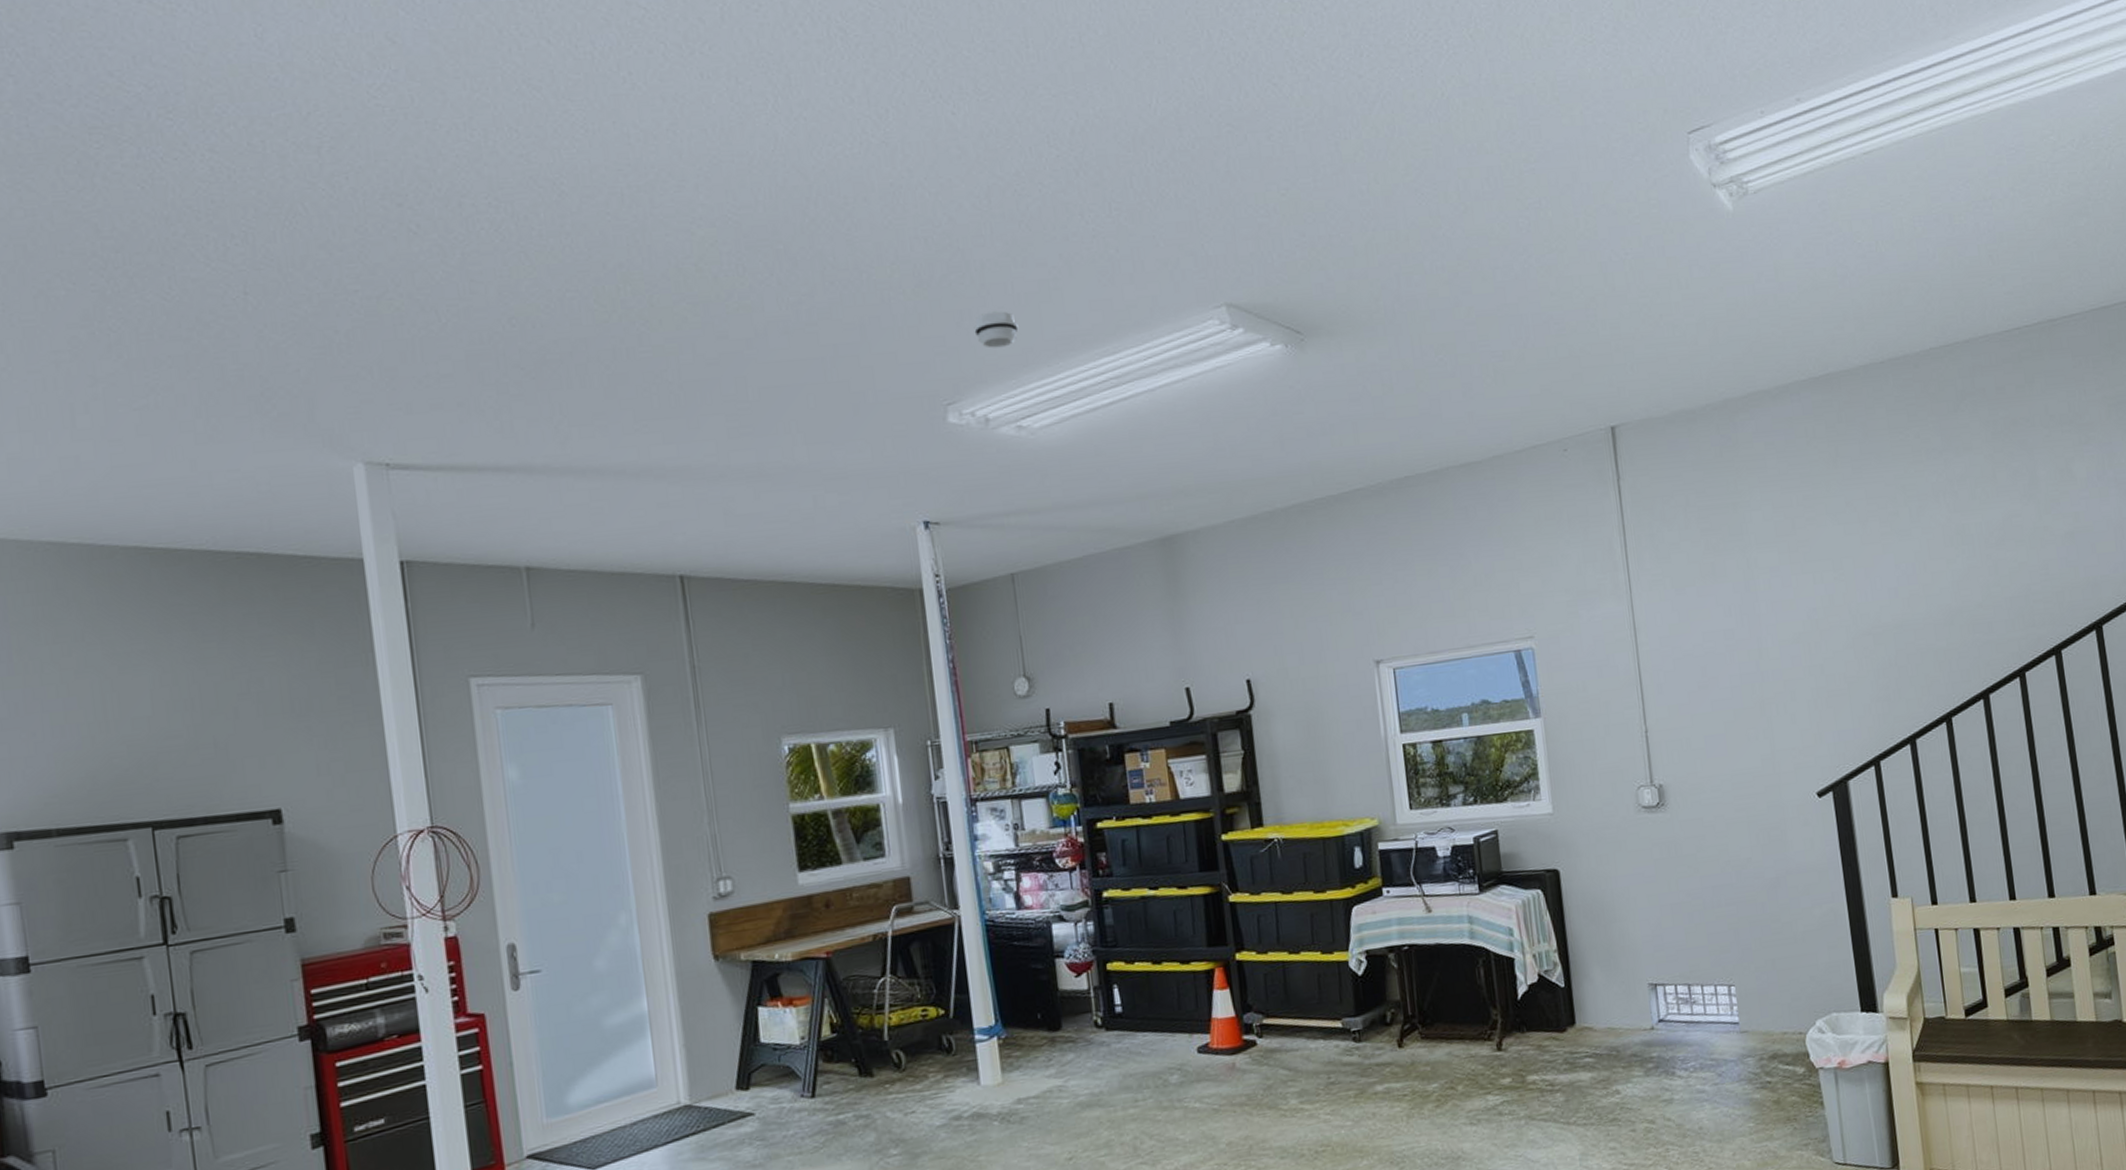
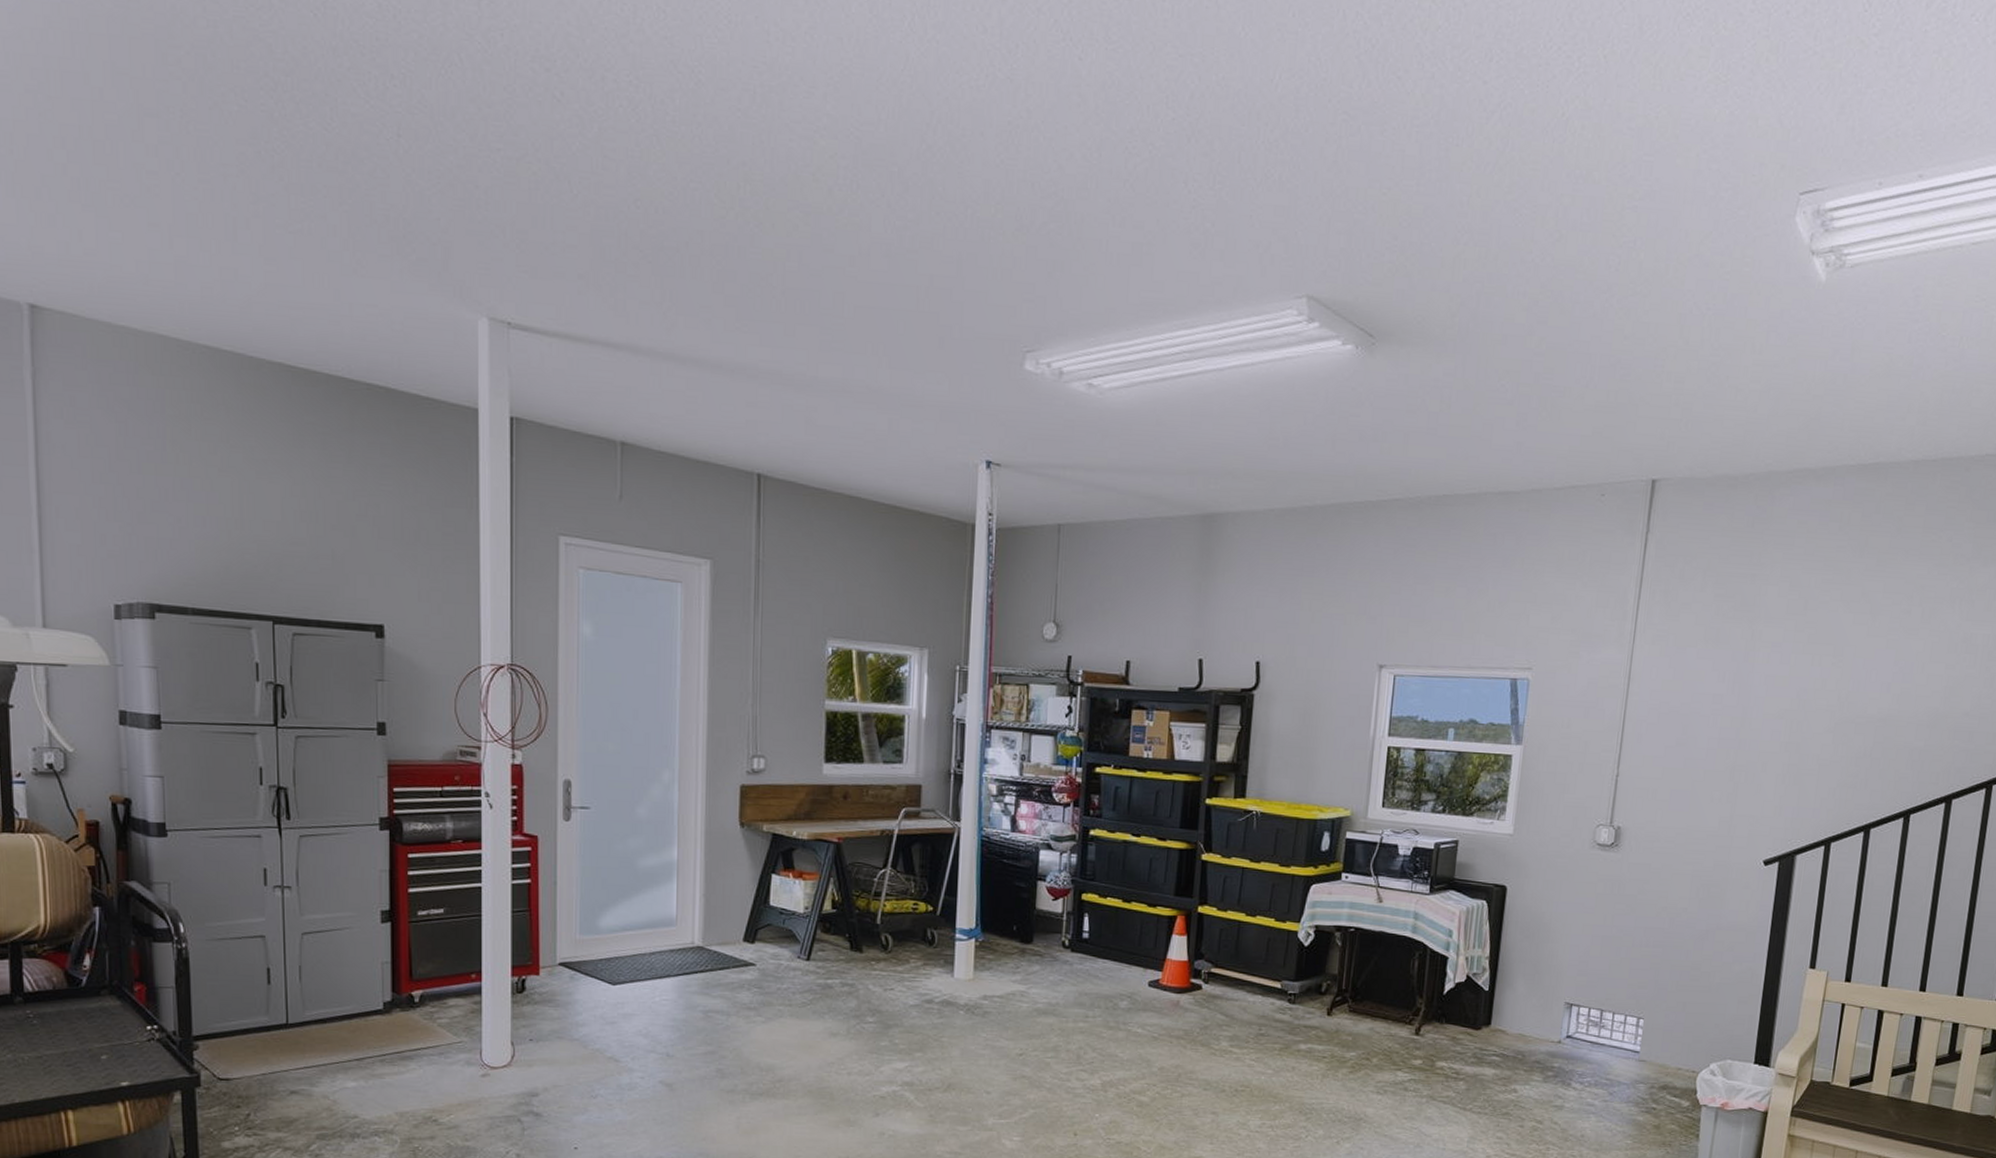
smoke detector: present [974,311,1019,349] -> none [1063,266,1106,304]

